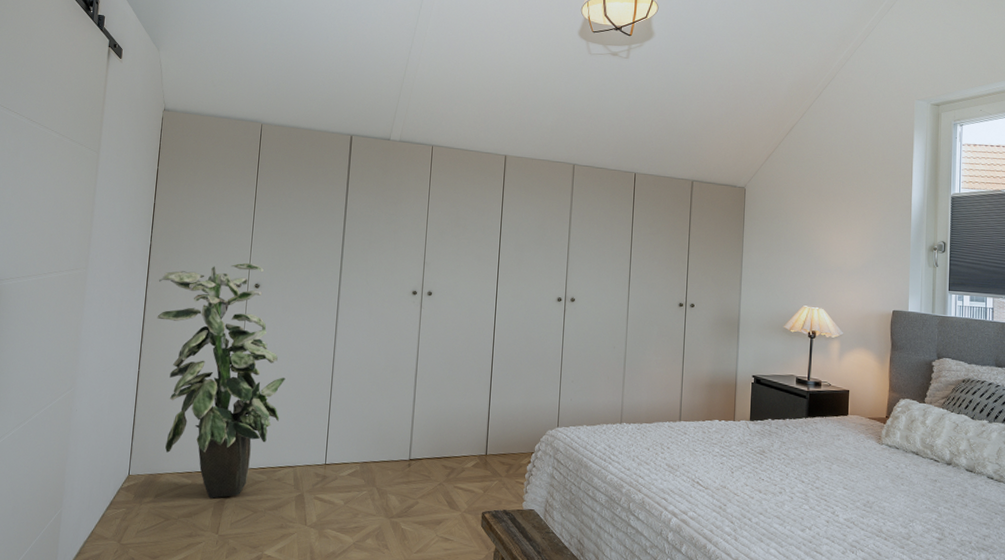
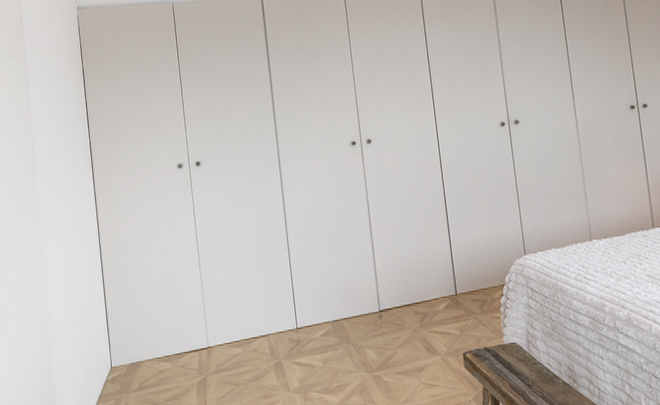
indoor plant: present [157,262,286,499] -> none [103,142,245,378]

